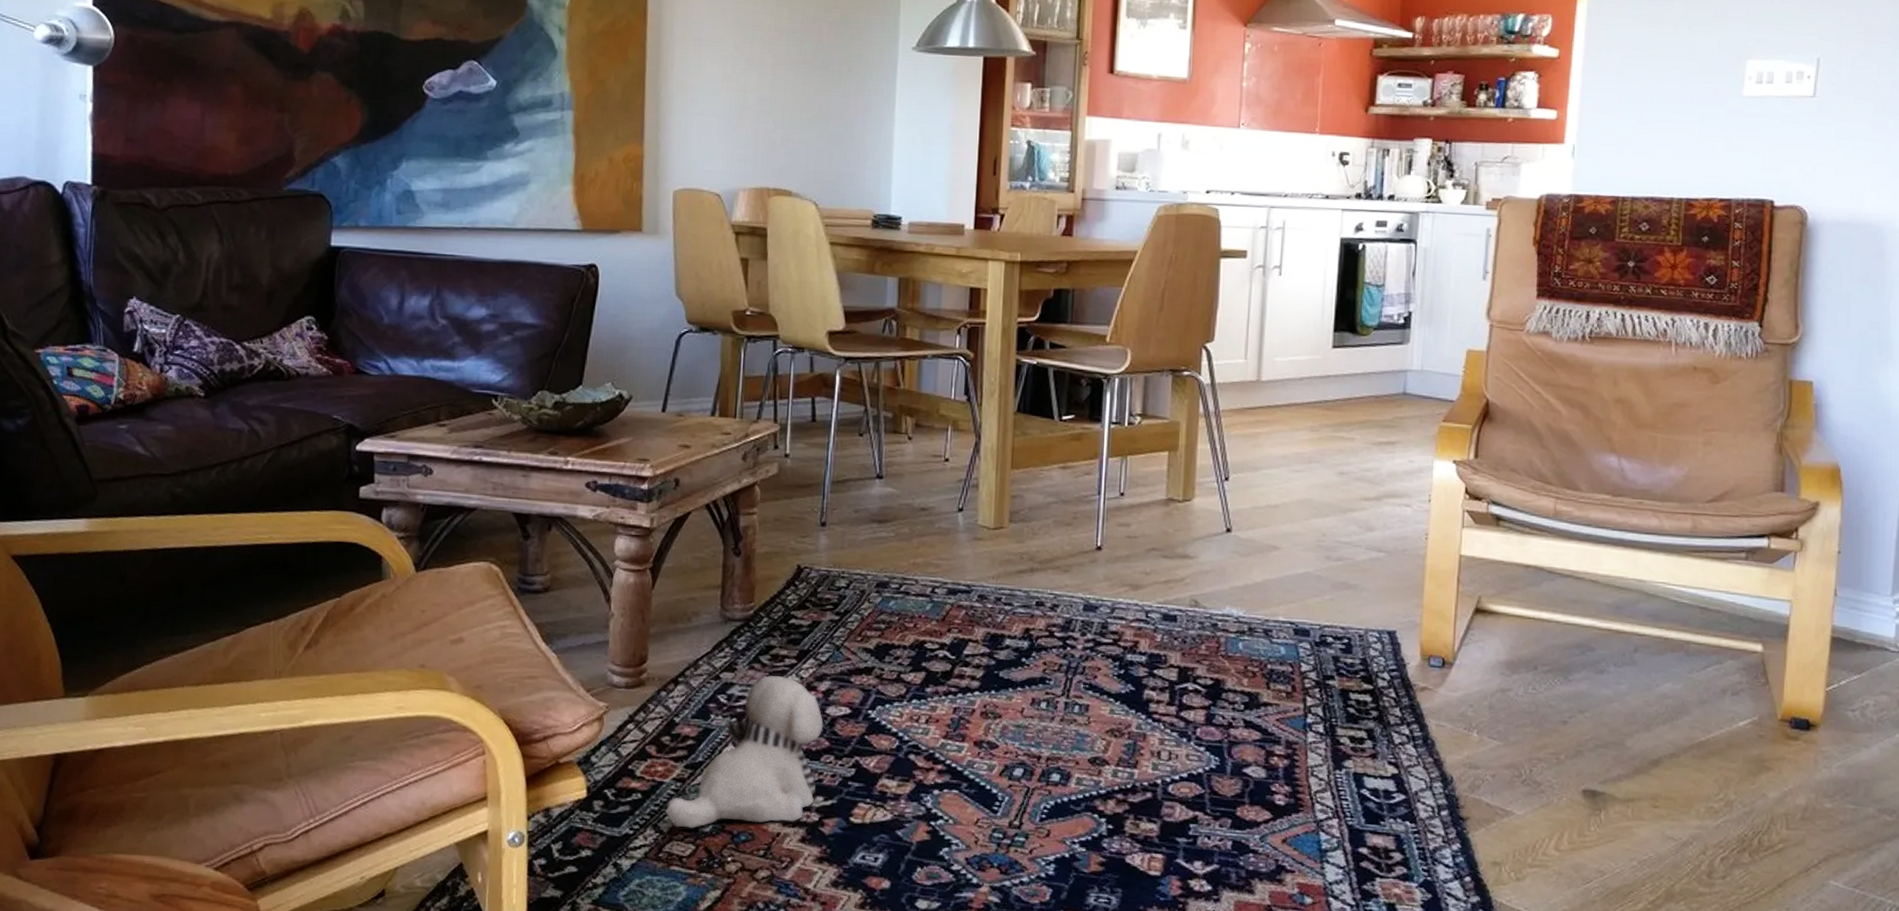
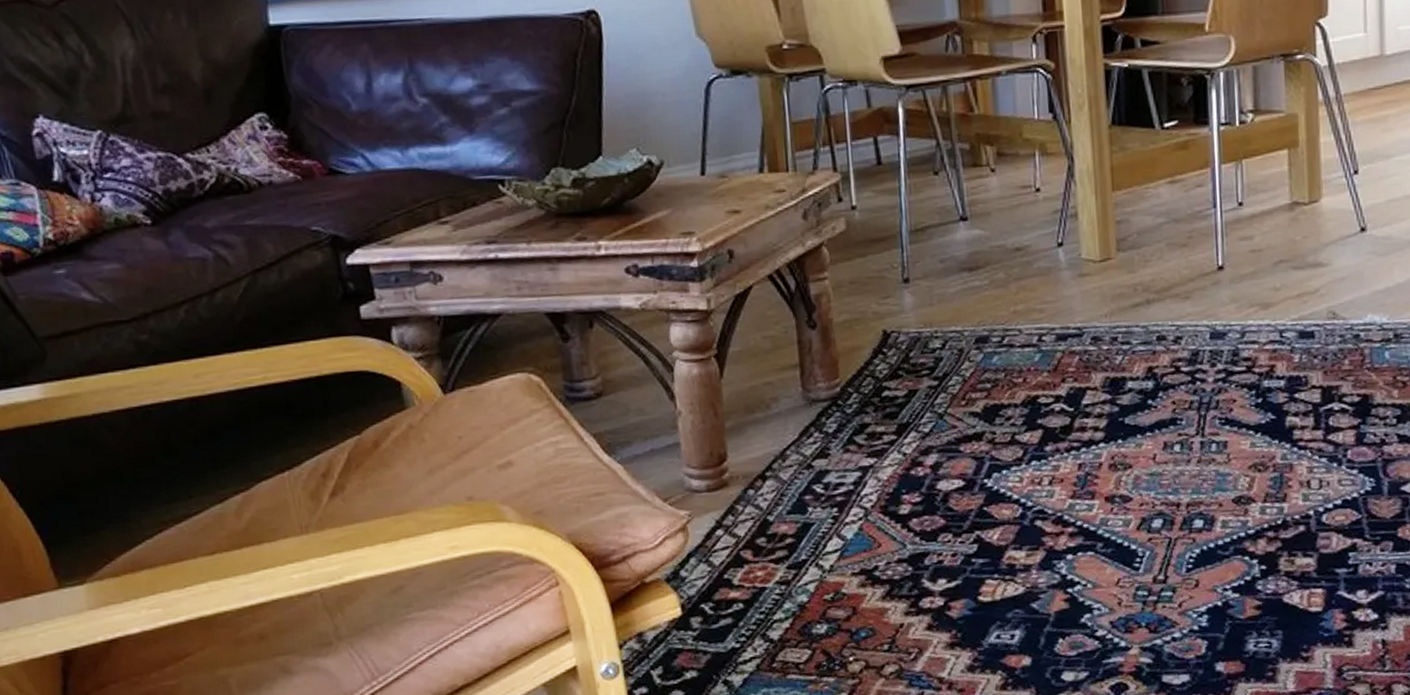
plush toy: present [667,676,824,829] -> none [774,455,938,634]

